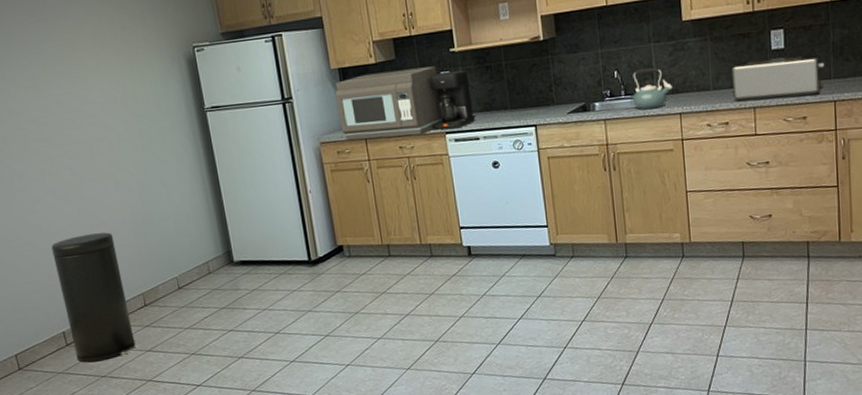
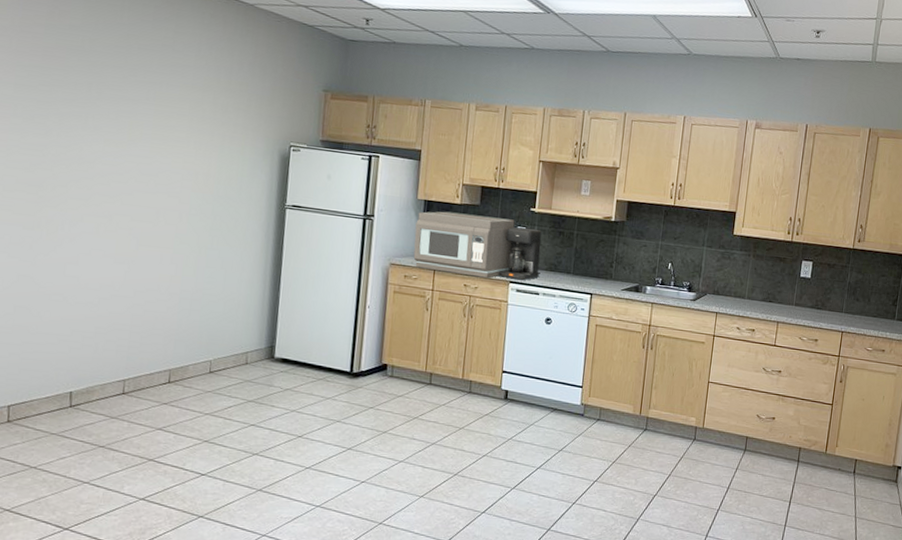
pedal bin: present [51,232,136,363] -> none [77,297,155,431]
kettle: present [632,67,672,110] -> none [678,266,715,304]
toaster: present [731,54,825,102] -> none [762,281,840,323]

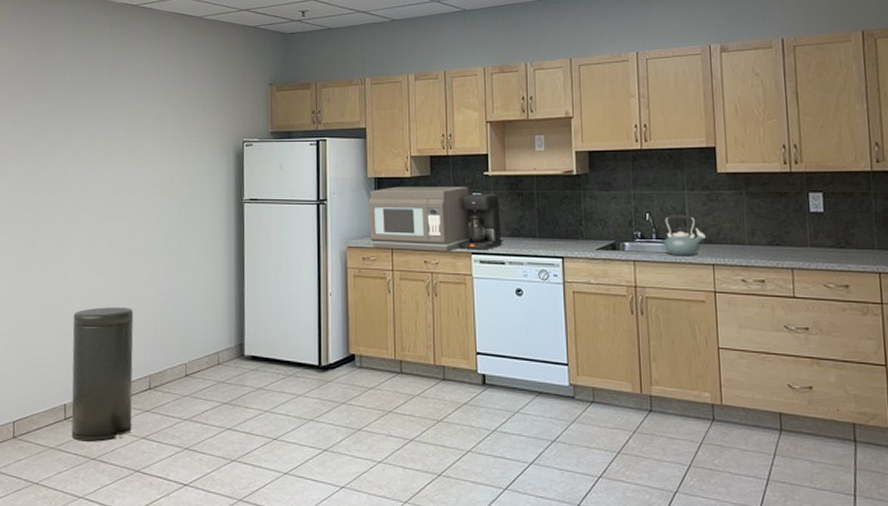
pedal bin: none [77,297,155,431] -> present [71,307,134,442]
kettle: none [678,266,715,304] -> present [663,215,705,256]

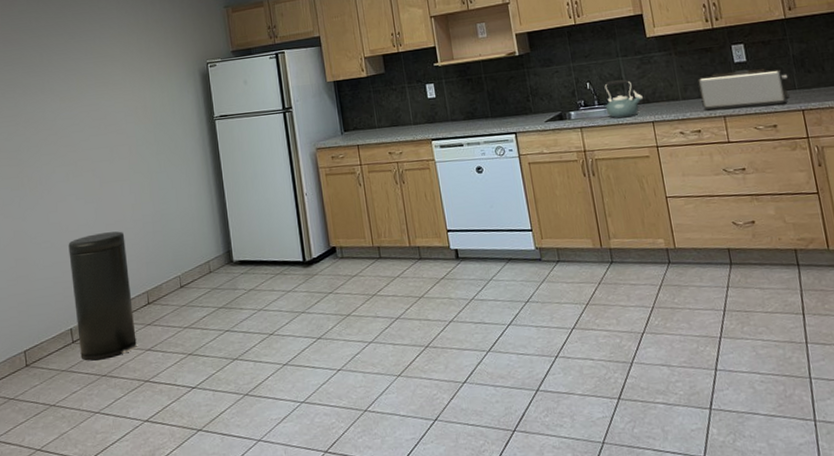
microwave: present [368,186,469,252] -> none [330,79,427,147]
coffee maker: present [459,193,502,251] -> none [416,81,459,137]
toaster: none [768,221,868,264] -> present [698,66,790,111]

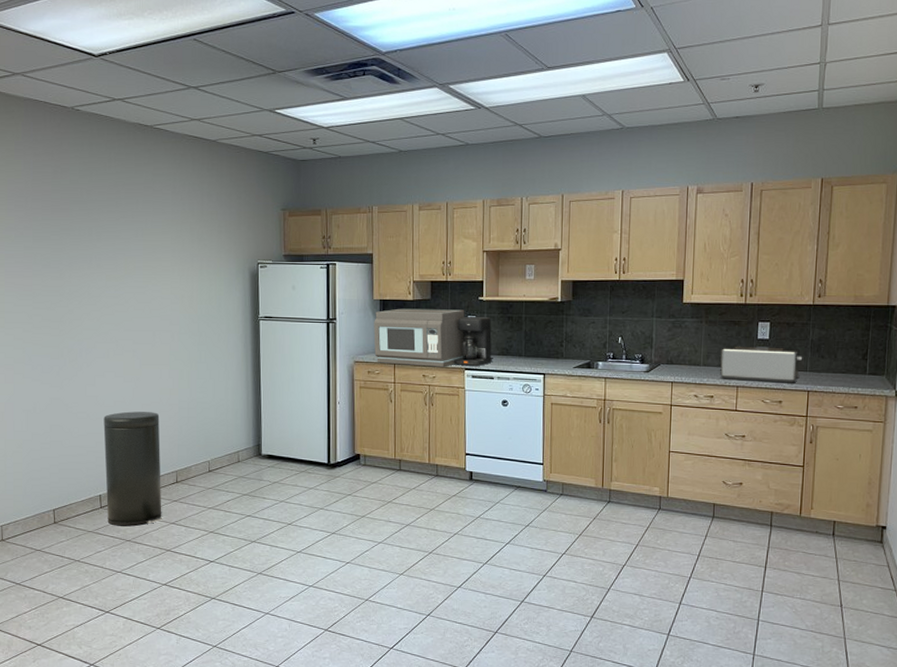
microwave: none [330,79,427,147] -> present [373,308,465,367]
coffee maker: none [416,81,459,137] -> present [454,316,492,367]
kettle: present [604,79,643,119] -> none [631,339,668,375]

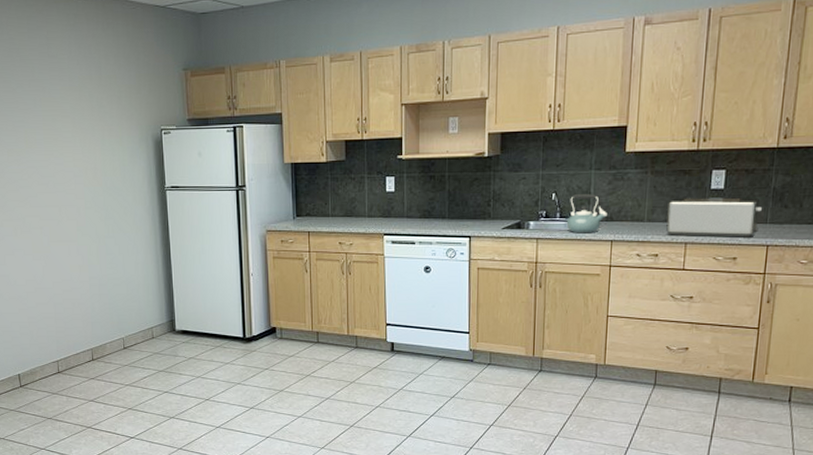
pedal bin: present [103,411,162,527] -> none [16,290,81,405]
microwave: present [373,308,465,367] -> none [285,170,383,233]
coffee maker: present [454,316,492,367] -> none [372,176,413,232]
kettle: none [631,339,668,375] -> present [566,194,607,234]

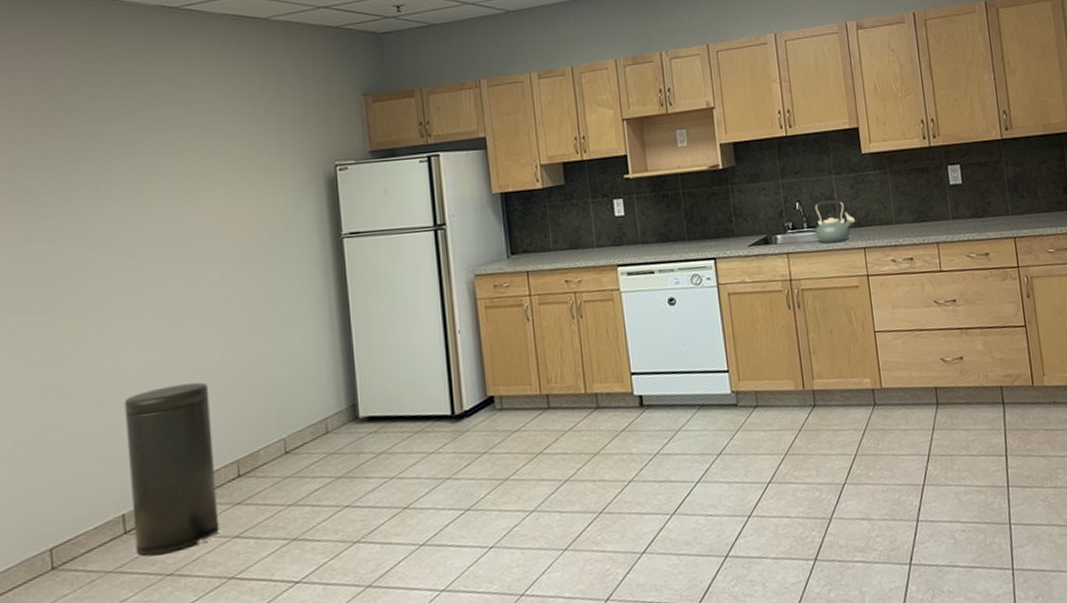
pedal bin: none [16,290,81,405] -> present [124,382,220,557]
toaster: present [666,197,763,238] -> none [912,190,1003,237]

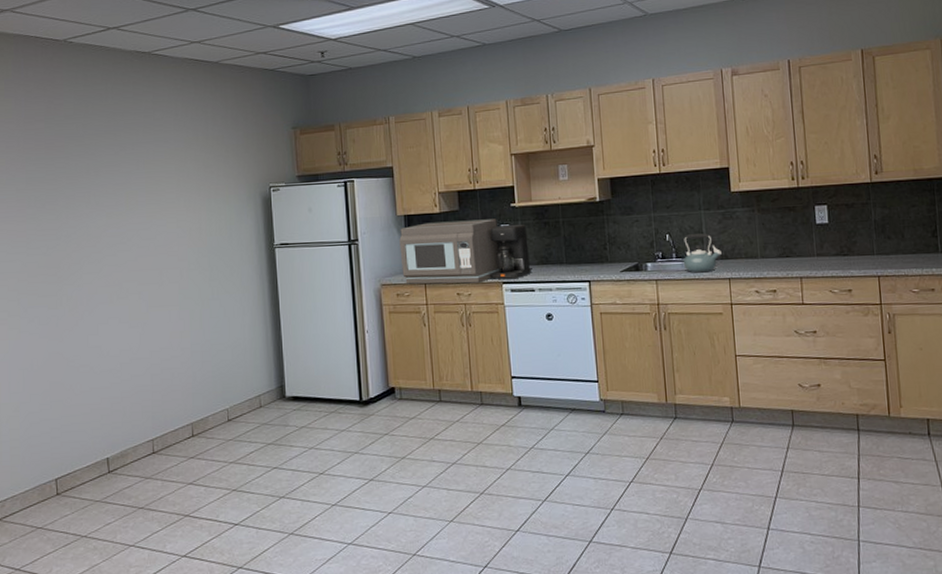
pedal bin: present [124,382,220,557] -> none [108,359,178,492]
microwave: none [495,193,613,273] -> present [399,219,499,284]
coffee maker: none [601,197,650,262] -> present [490,223,531,280]

